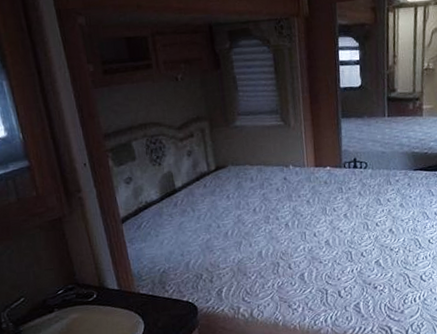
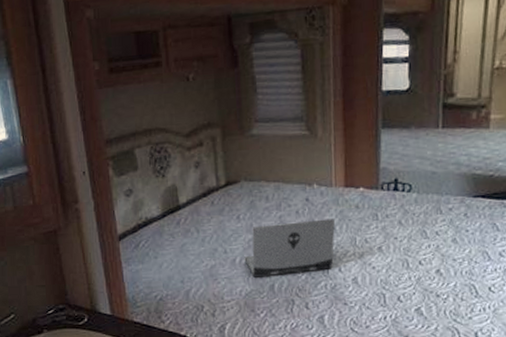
laptop: none [235,193,309,247] -> present [244,219,336,278]

